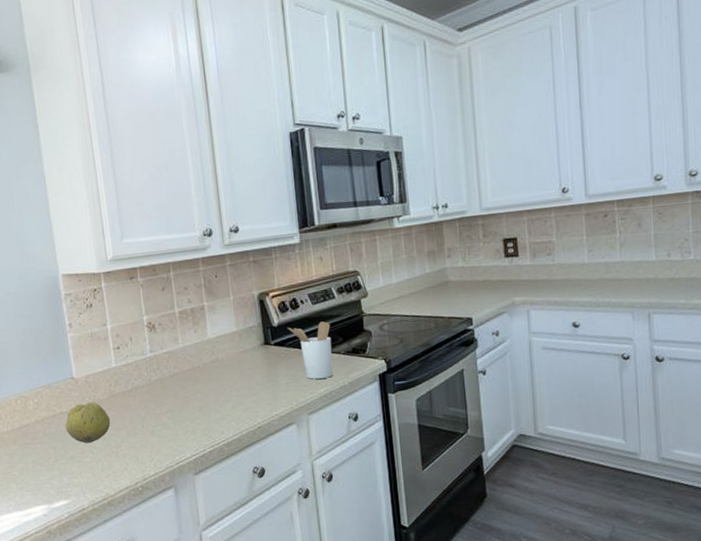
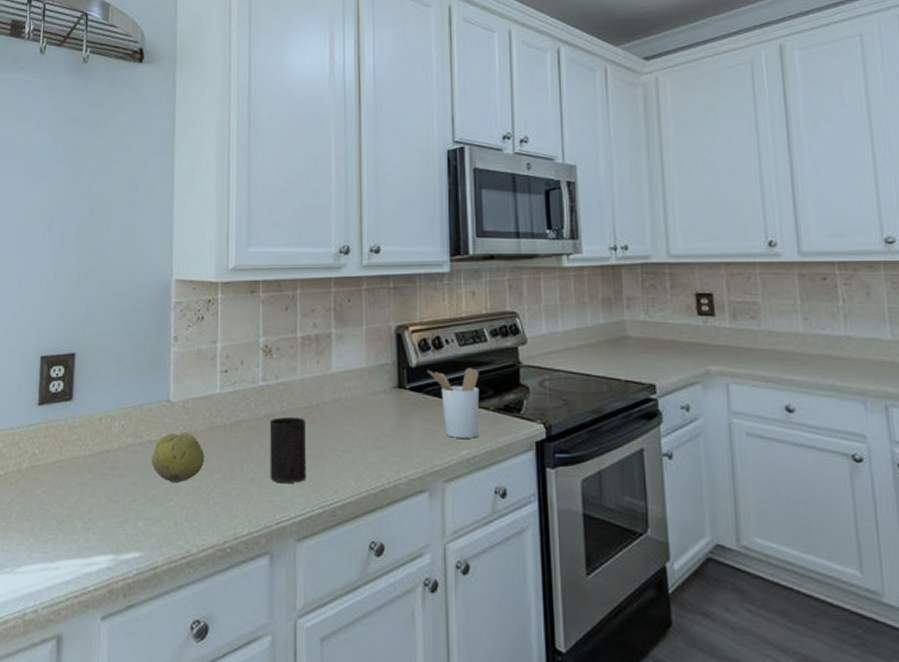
cup: none [160,378,197,432] -> present [269,416,307,483]

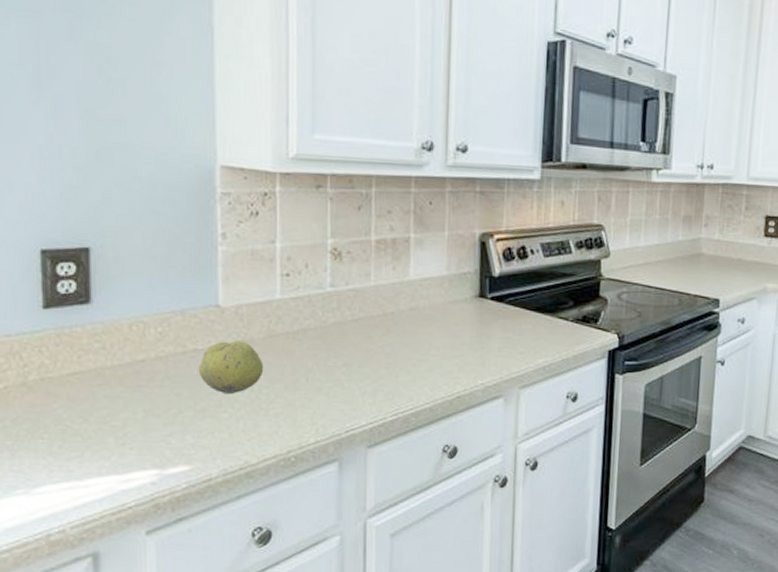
cup: present [269,416,307,483] -> none [338,325,380,392]
utensil holder: present [428,368,480,438] -> none [511,279,562,347]

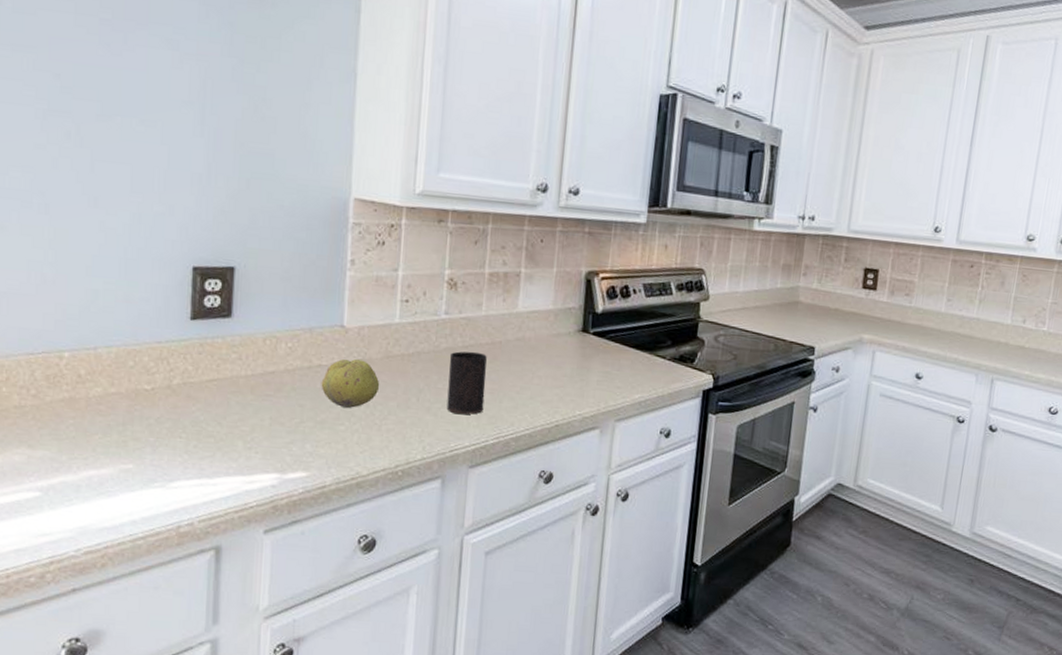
cup: none [338,325,380,392] -> present [446,351,487,414]

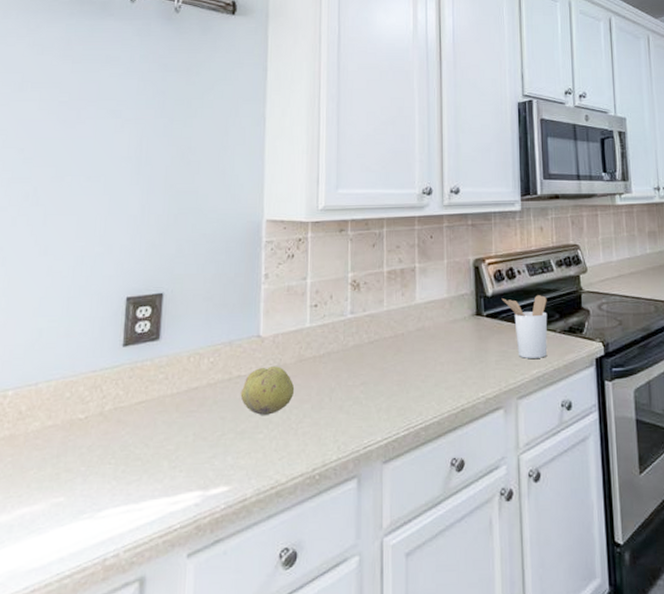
cup: present [446,351,487,414] -> none [357,346,393,409]
utensil holder: none [613,317,661,384] -> present [502,295,548,358]

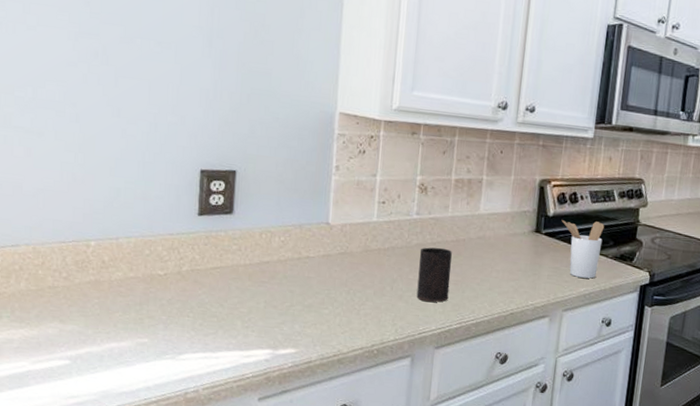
fruit: present [240,366,295,415] -> none [308,251,359,294]
cup: none [357,346,393,409] -> present [416,247,452,302]

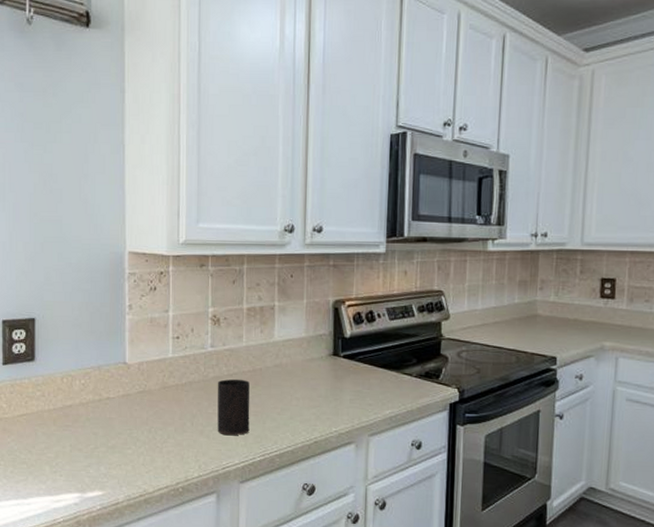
utensil holder: present [562,220,605,279] -> none [360,339,406,400]

